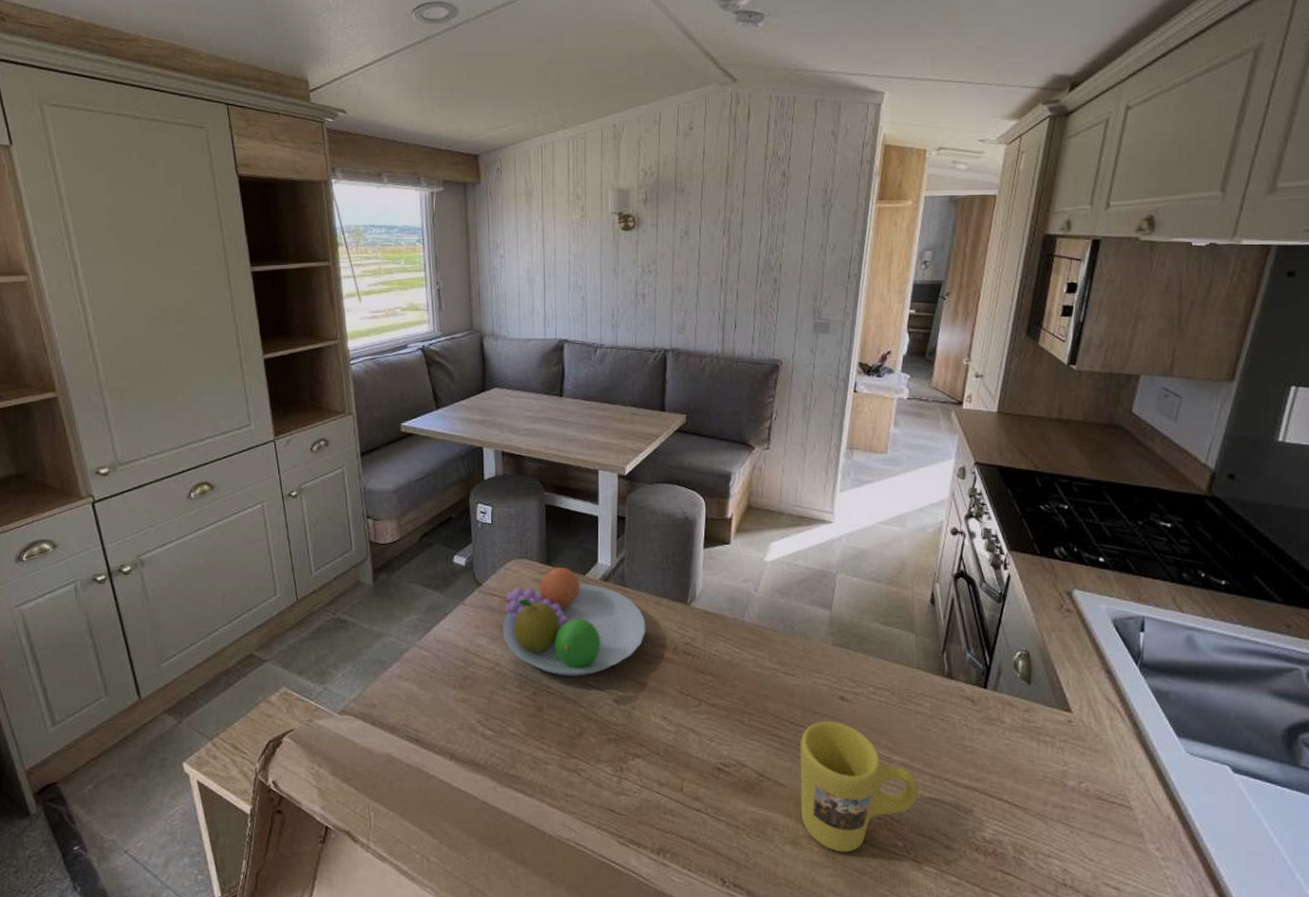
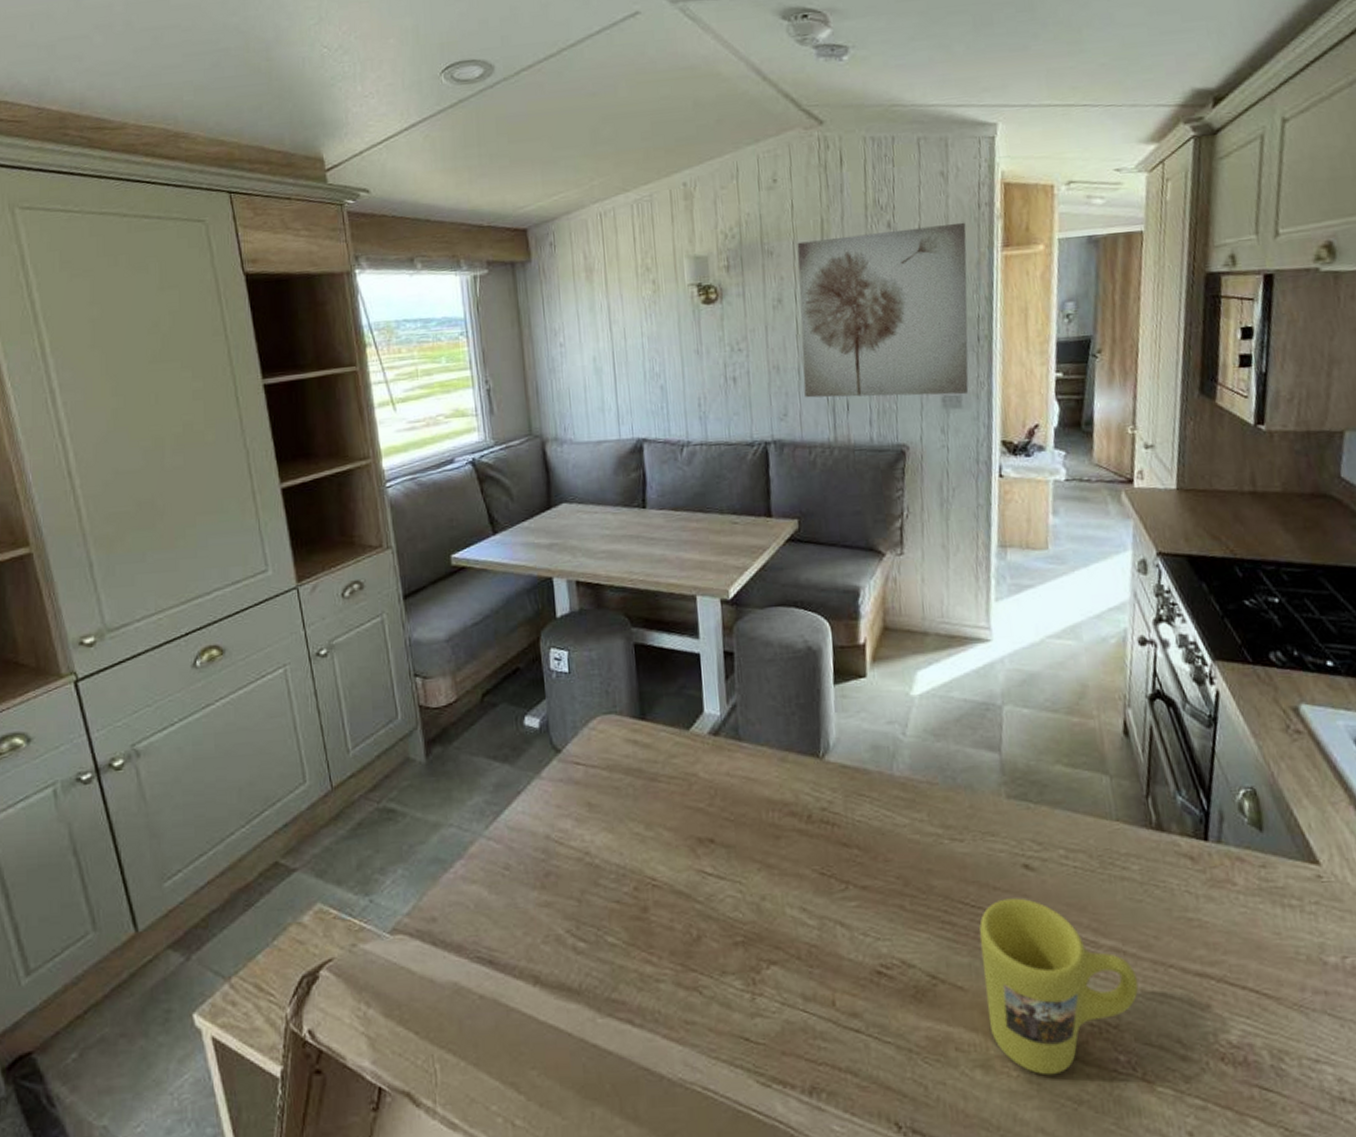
fruit bowl: present [502,564,646,676] -> none [587,717,771,863]
wall art: none [700,176,848,322] -> present [797,222,969,398]

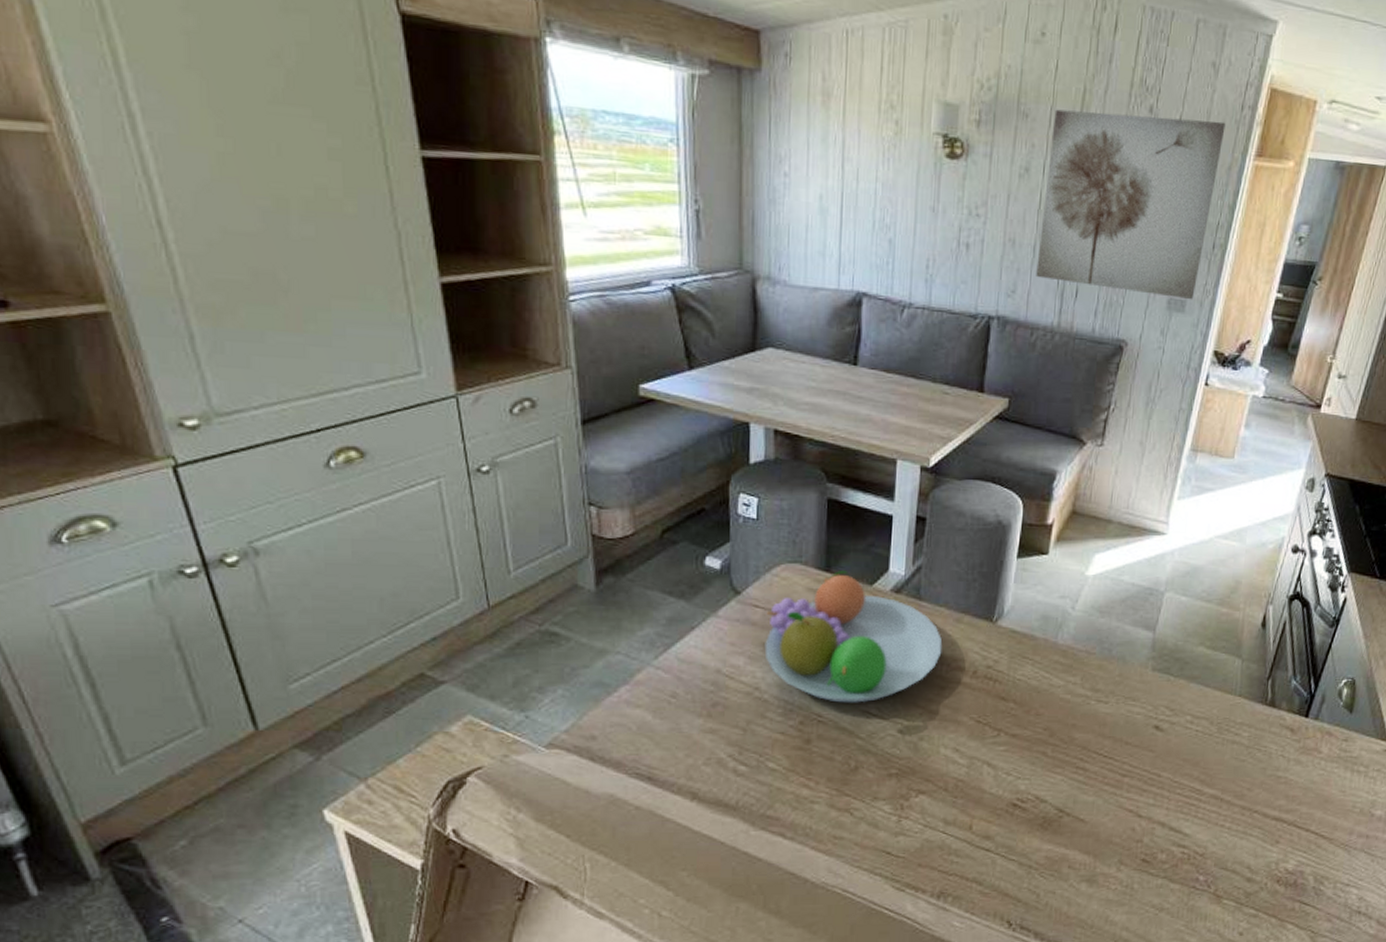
fruit bowl: none [587,717,771,863] -> present [764,571,942,703]
mug: present [979,898,1139,1076] -> none [1100,752,1227,889]

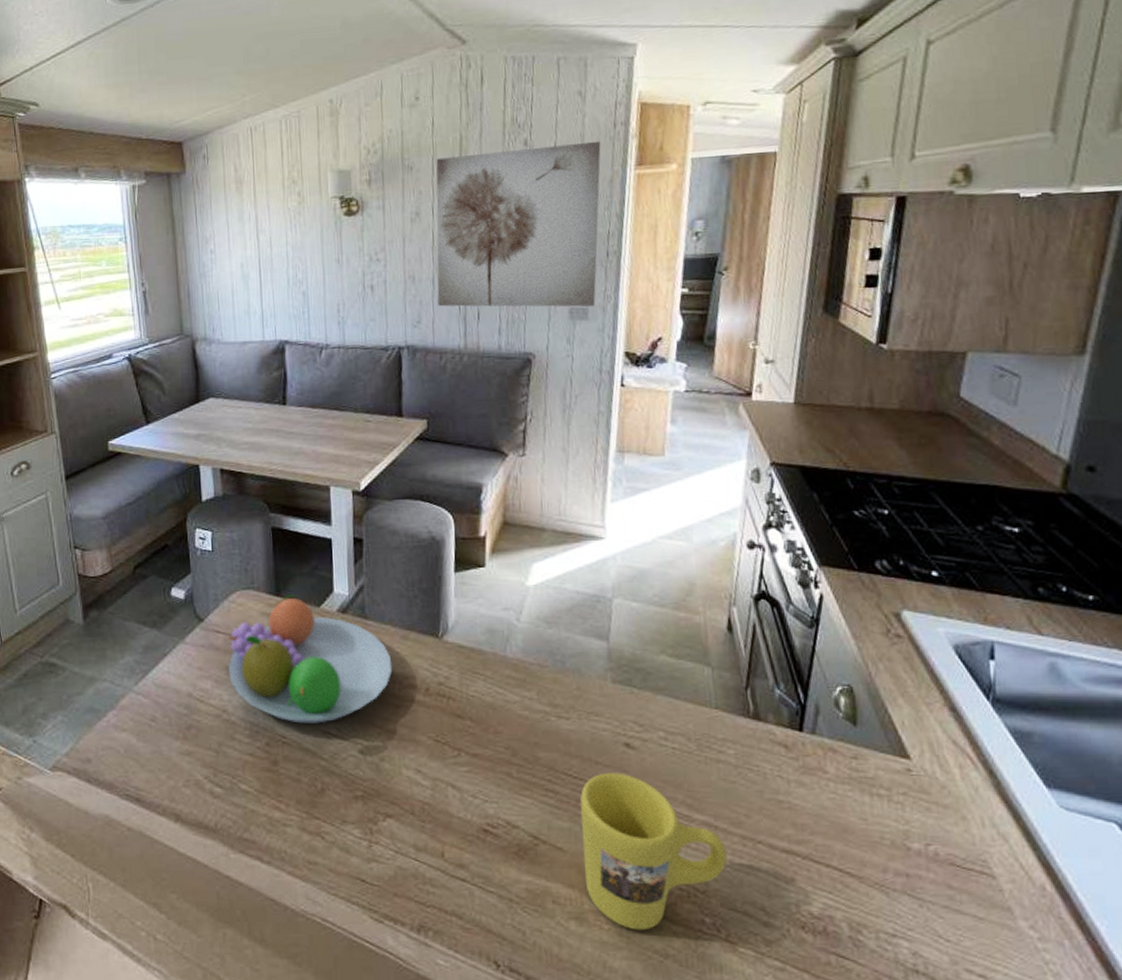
mug: none [1100,752,1227,889] -> present [579,772,728,931]

